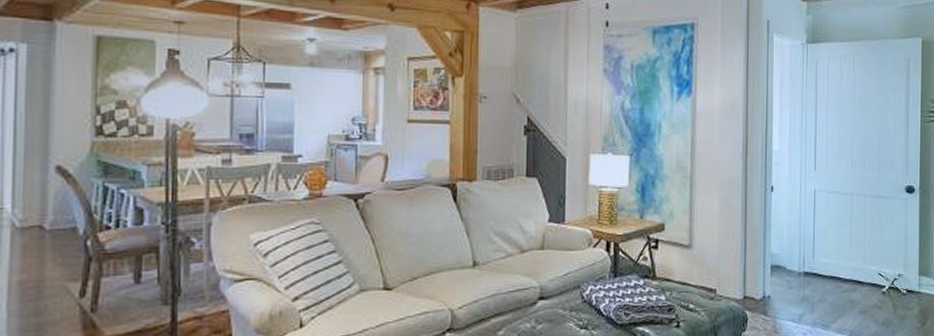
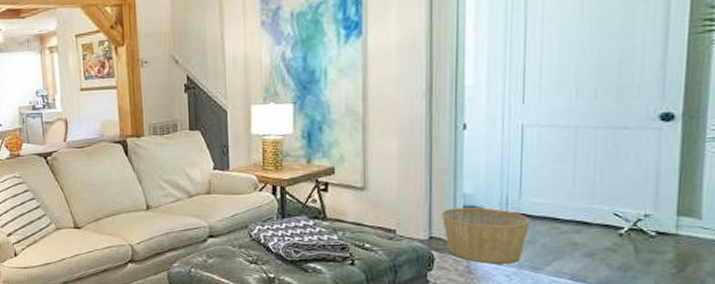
basket: none [753,267,821,323] -> present [441,207,531,264]

